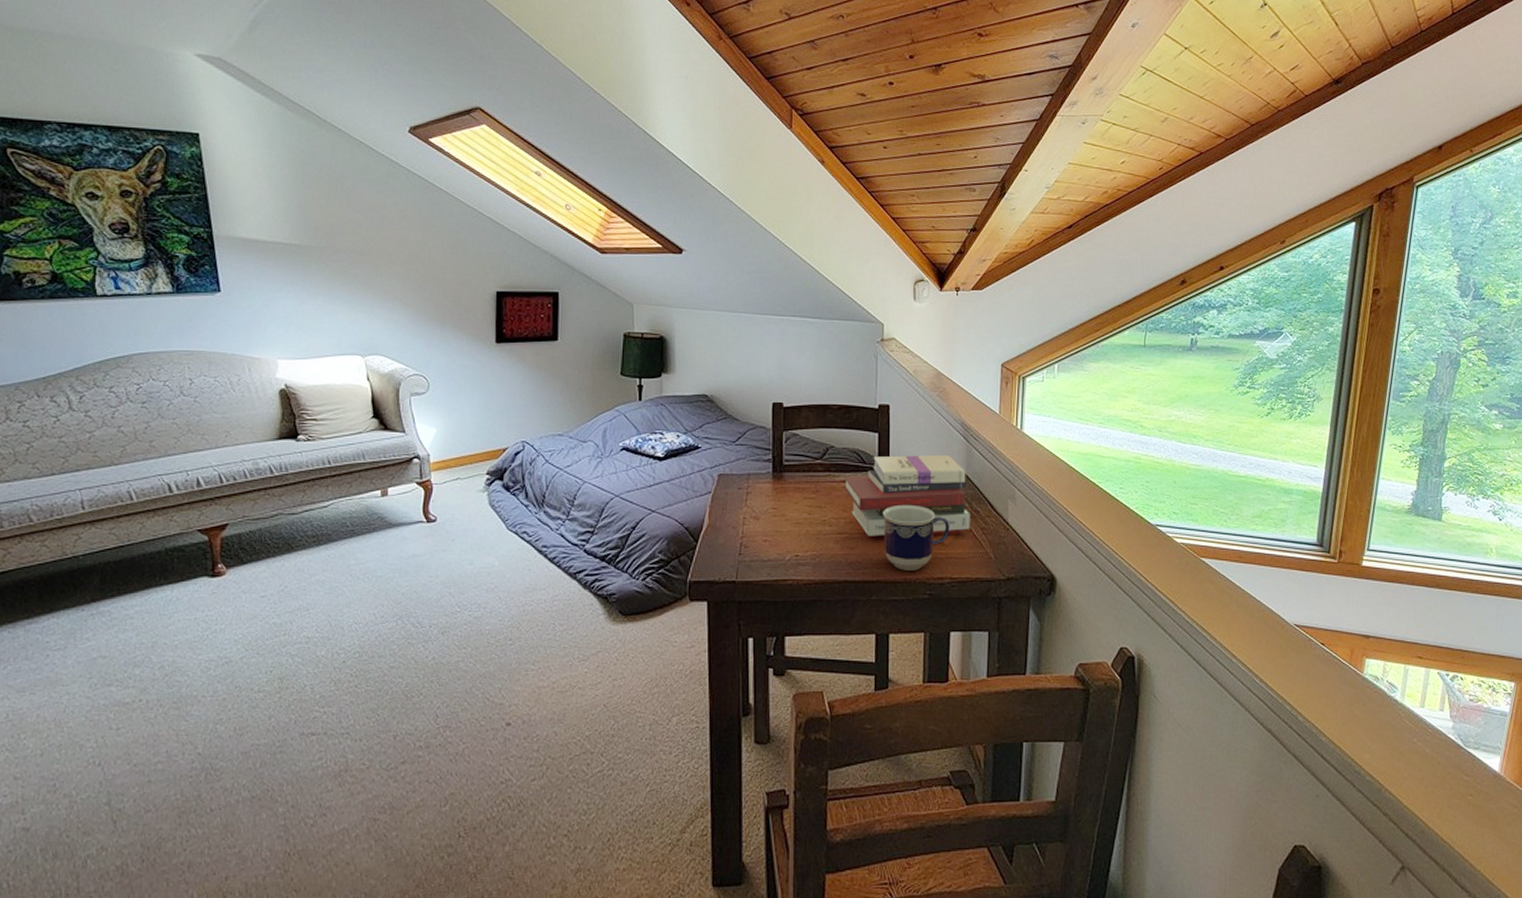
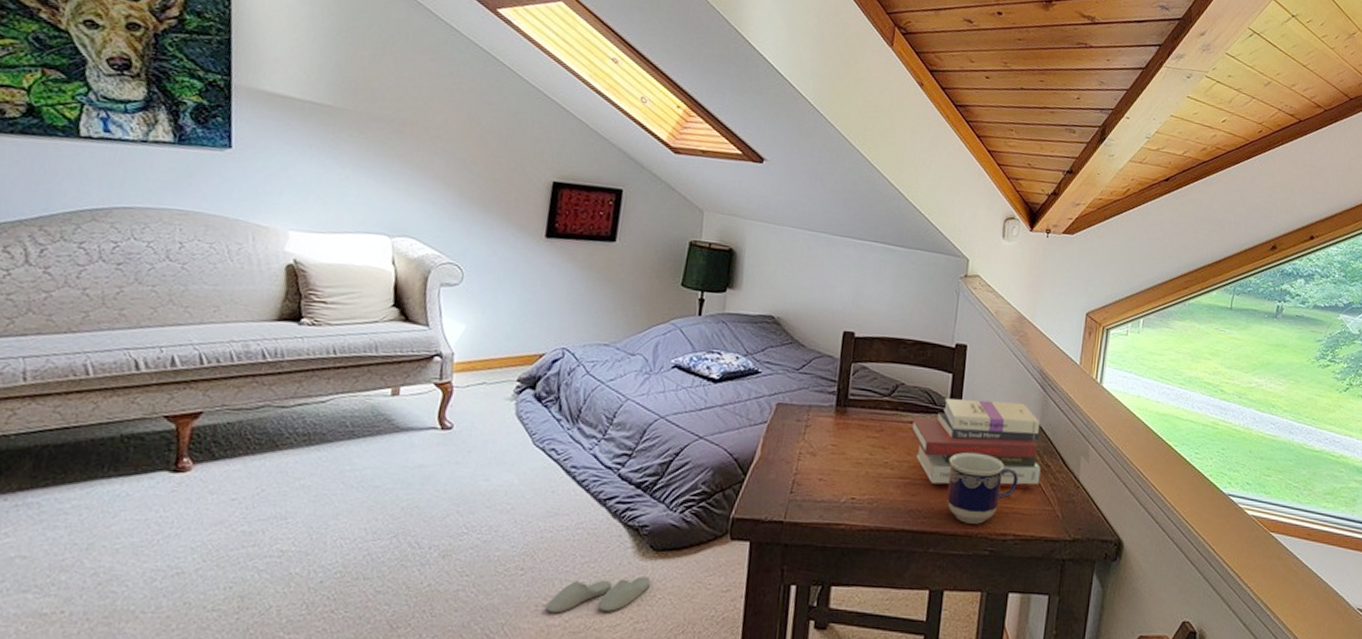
slippers: none [534,639,623,676] -> present [545,576,651,614]

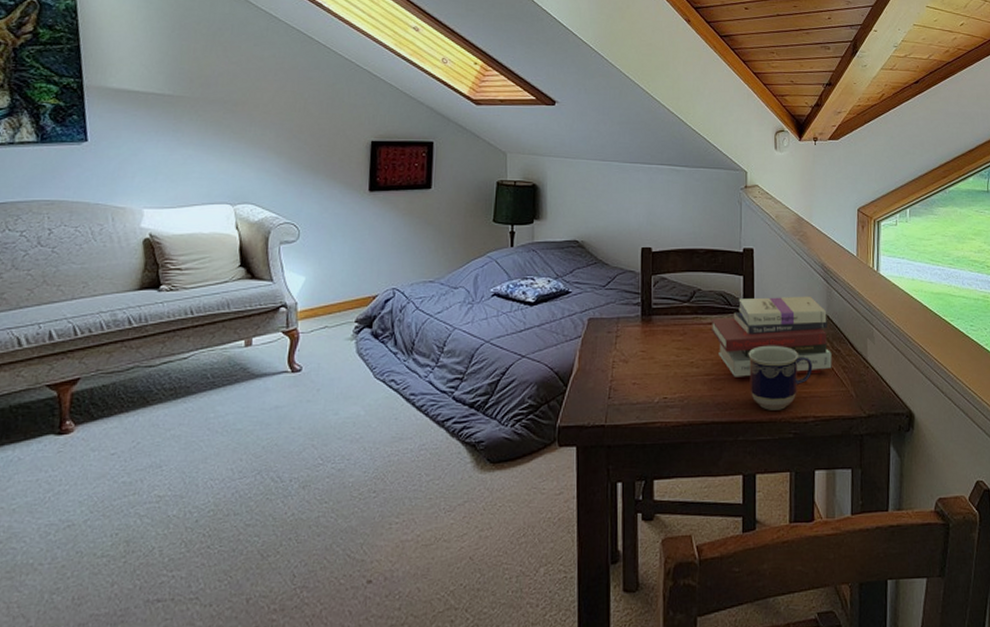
slippers: present [545,576,651,614] -> none [398,488,490,530]

